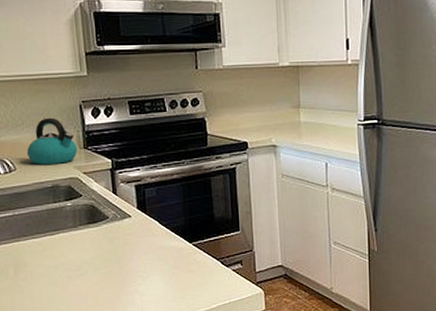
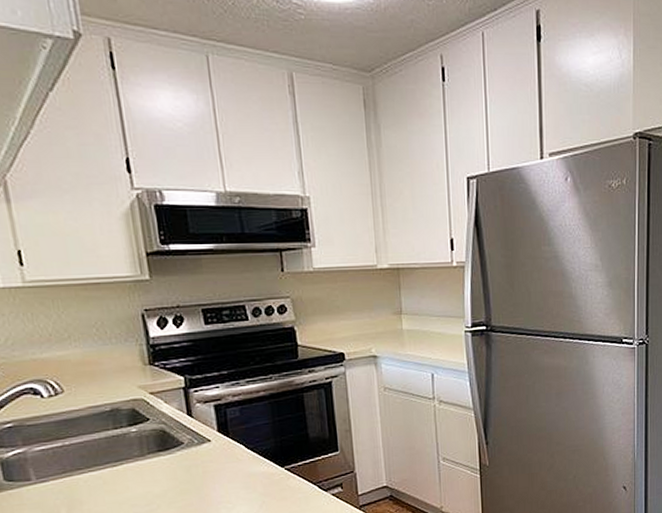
kettle: present [26,117,78,166] -> none [76,329,142,386]

